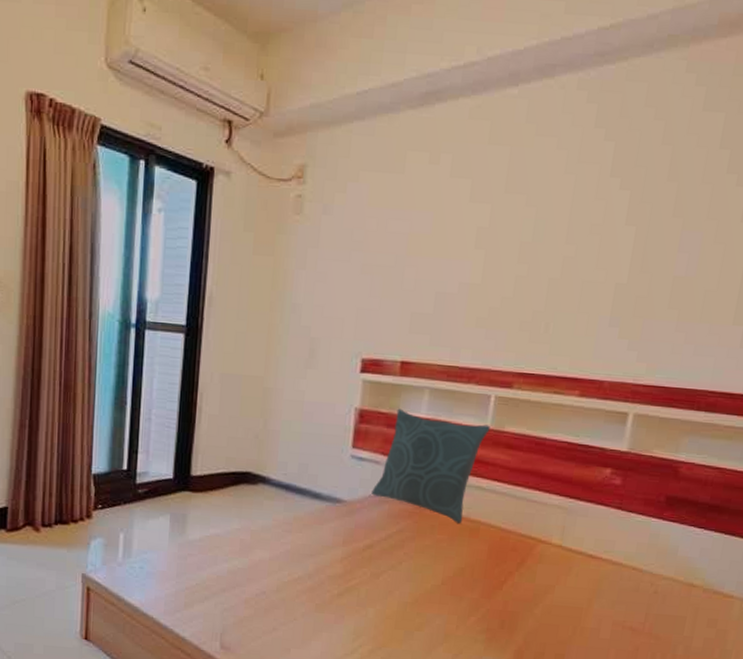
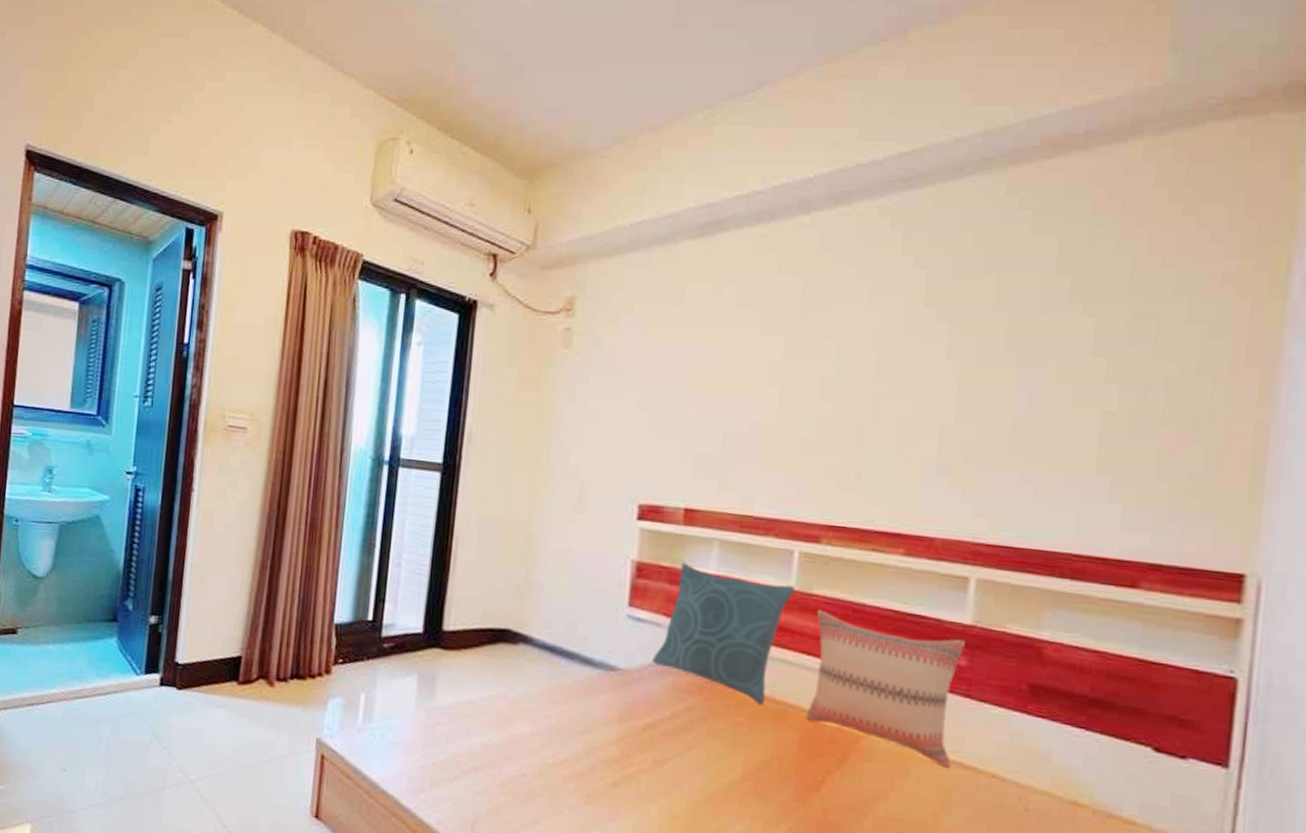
pillow: none [494,444,621,564] -> present [805,609,965,768]

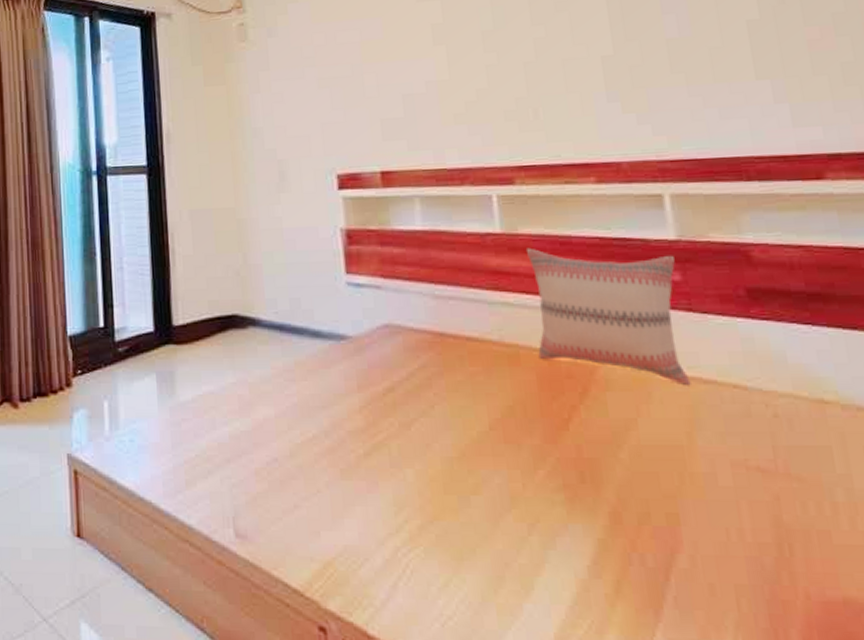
pillow: present [652,562,795,704] -> none [378,223,501,350]

